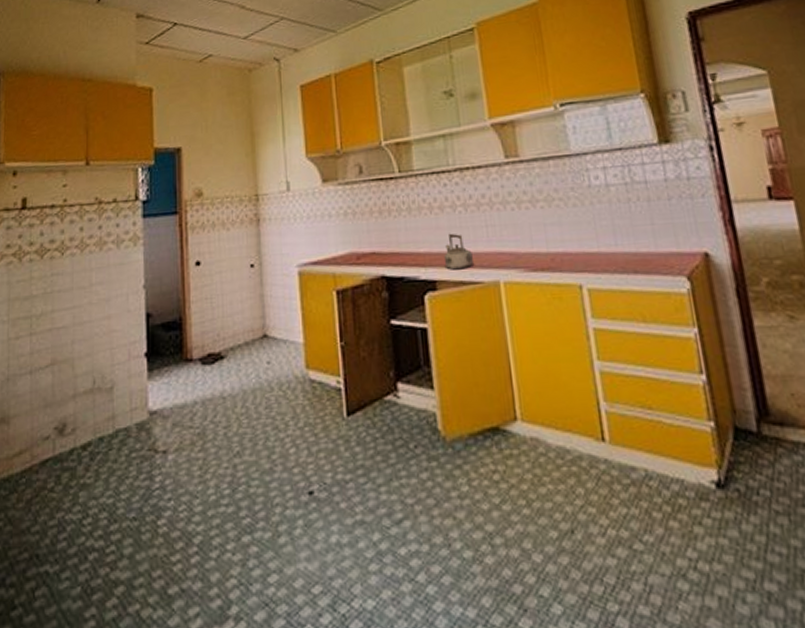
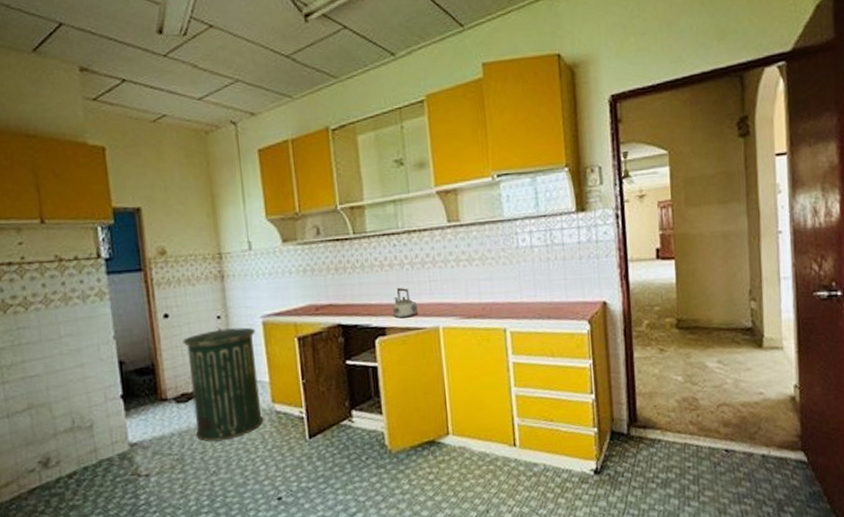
trash can: none [213,277,296,414] -> present [182,327,264,442]

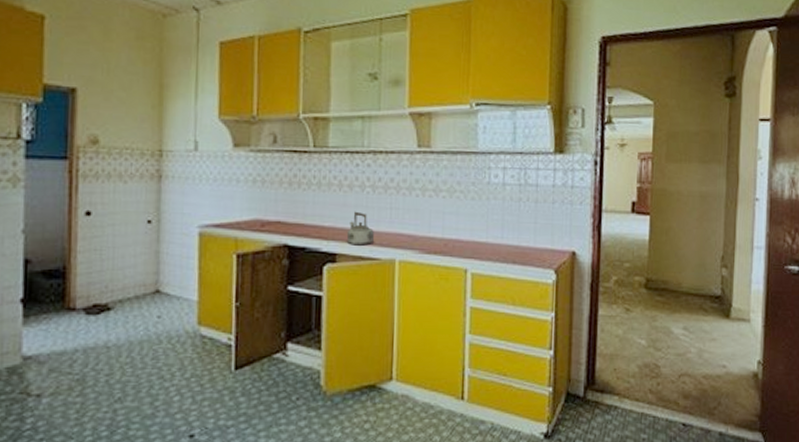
trash can: present [182,327,264,442] -> none [103,234,190,363]

